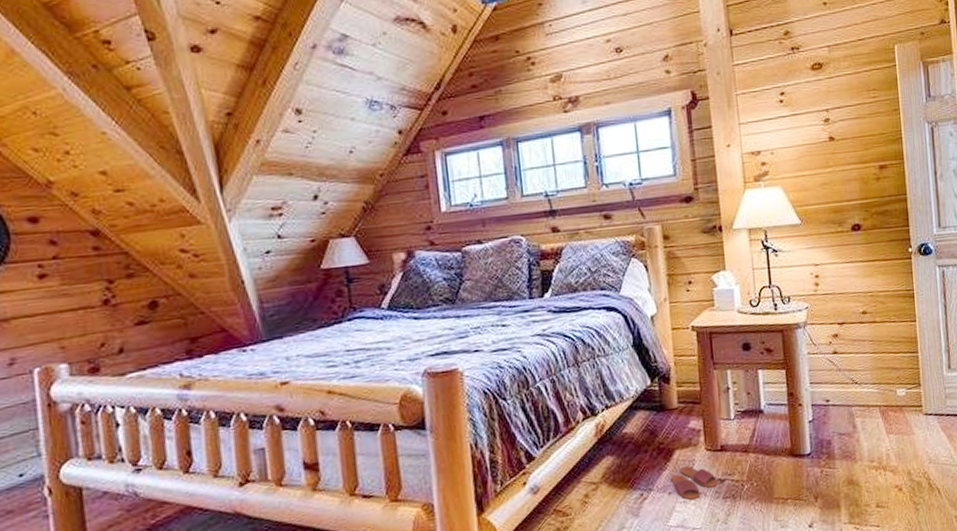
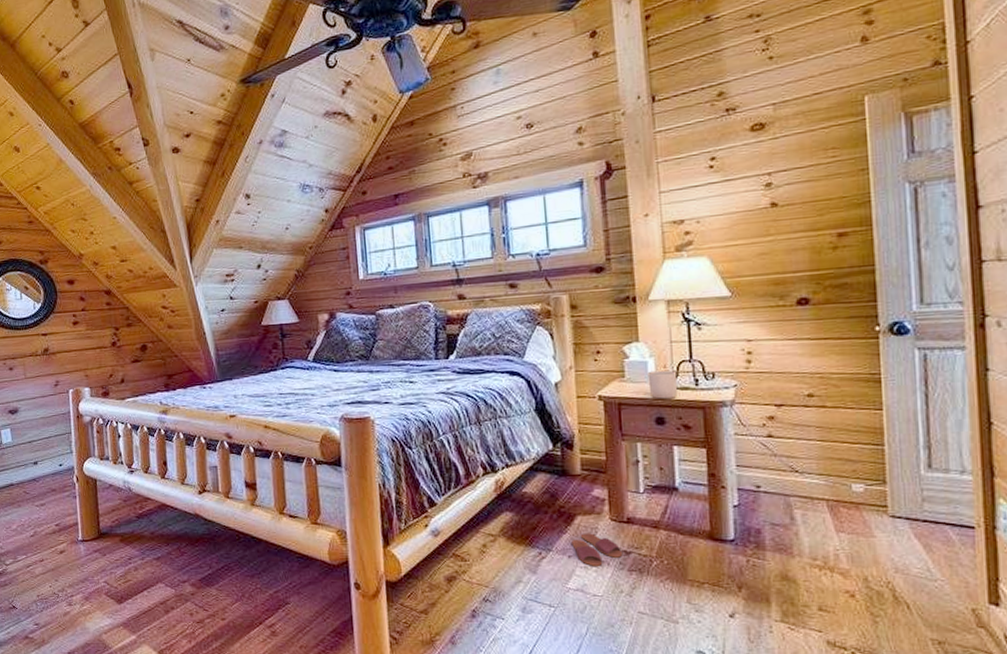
mug: none [734,296,761,326] -> present [647,370,678,399]

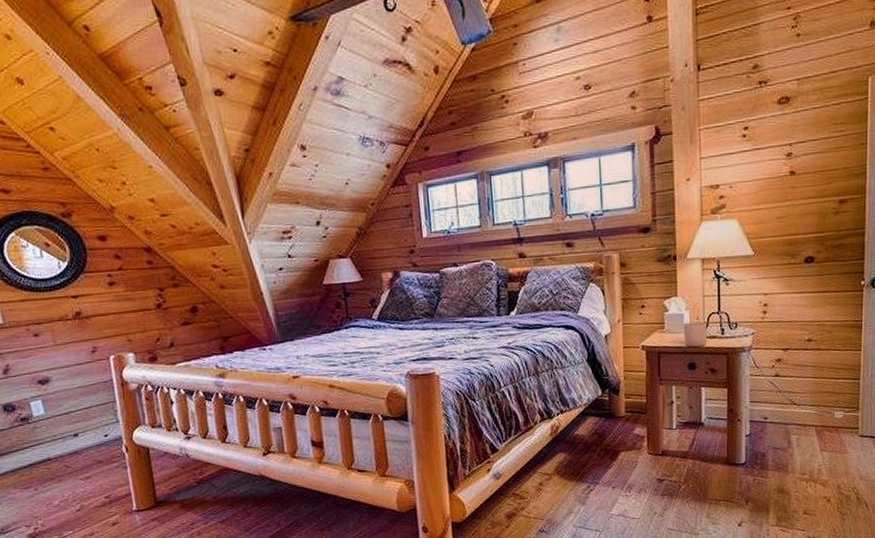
slippers: present [571,533,623,566] -> none [615,466,658,494]

